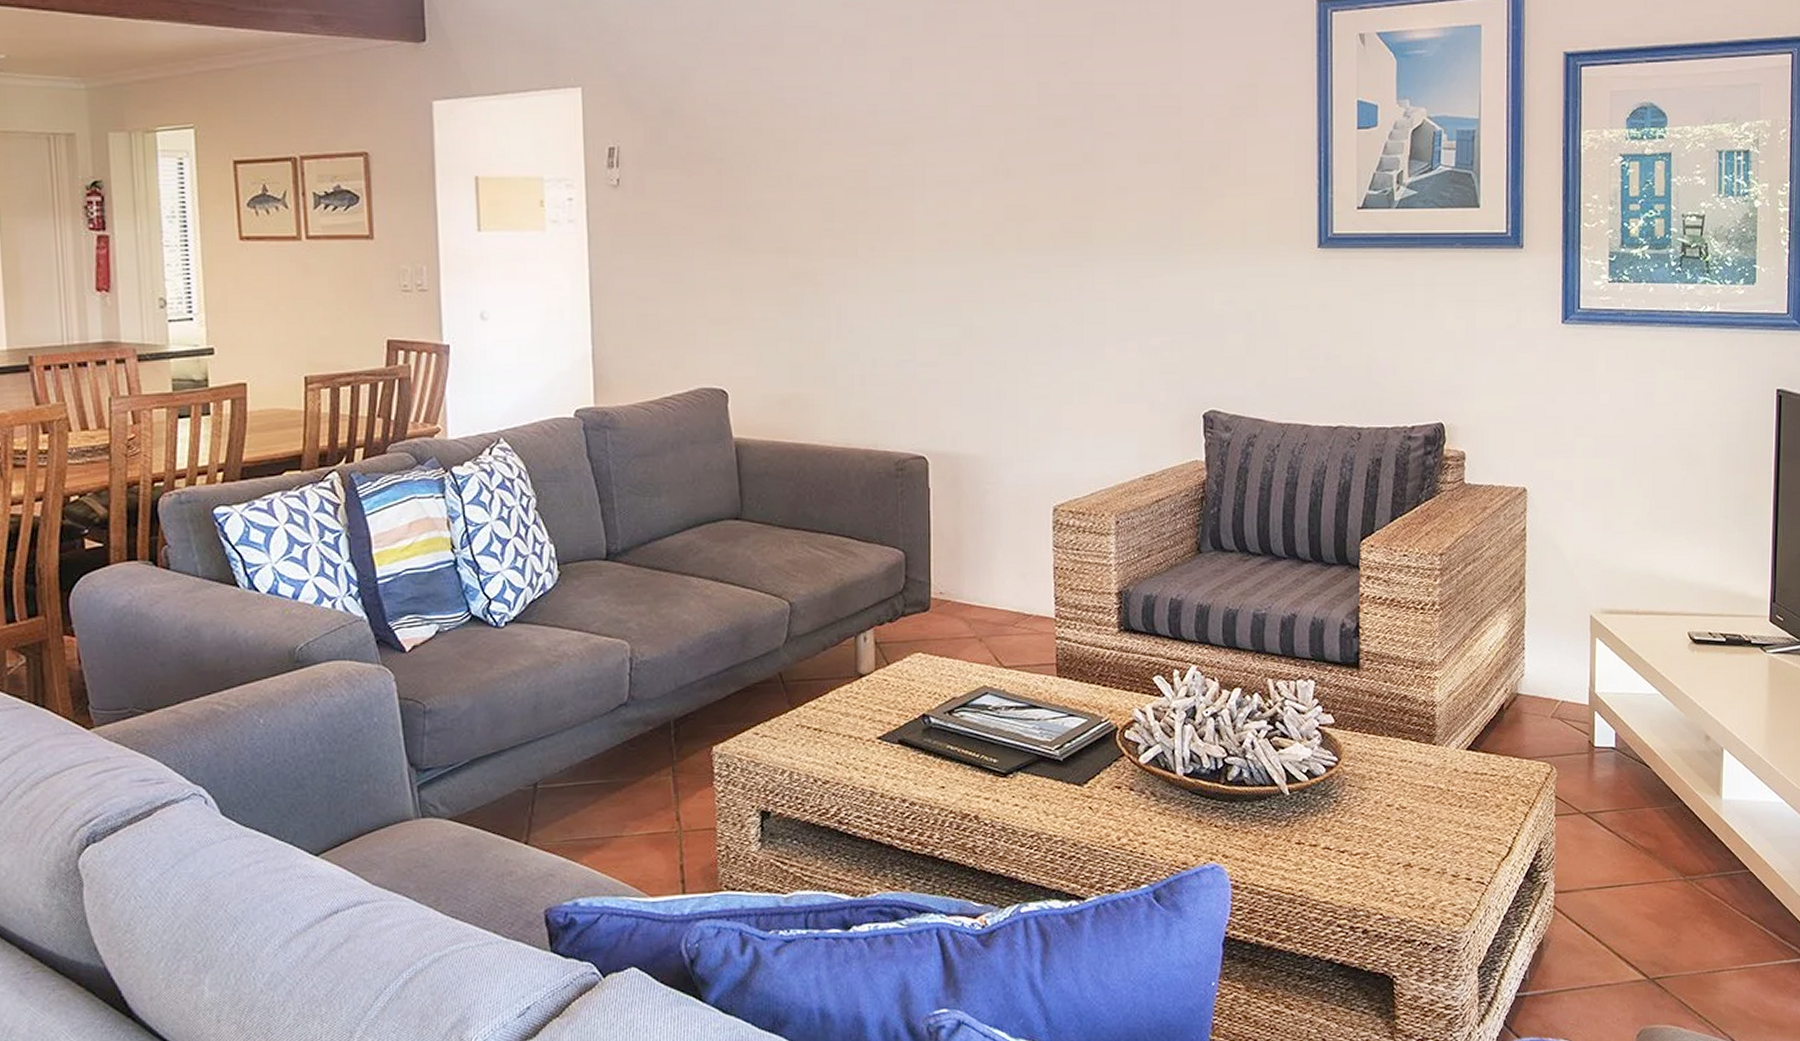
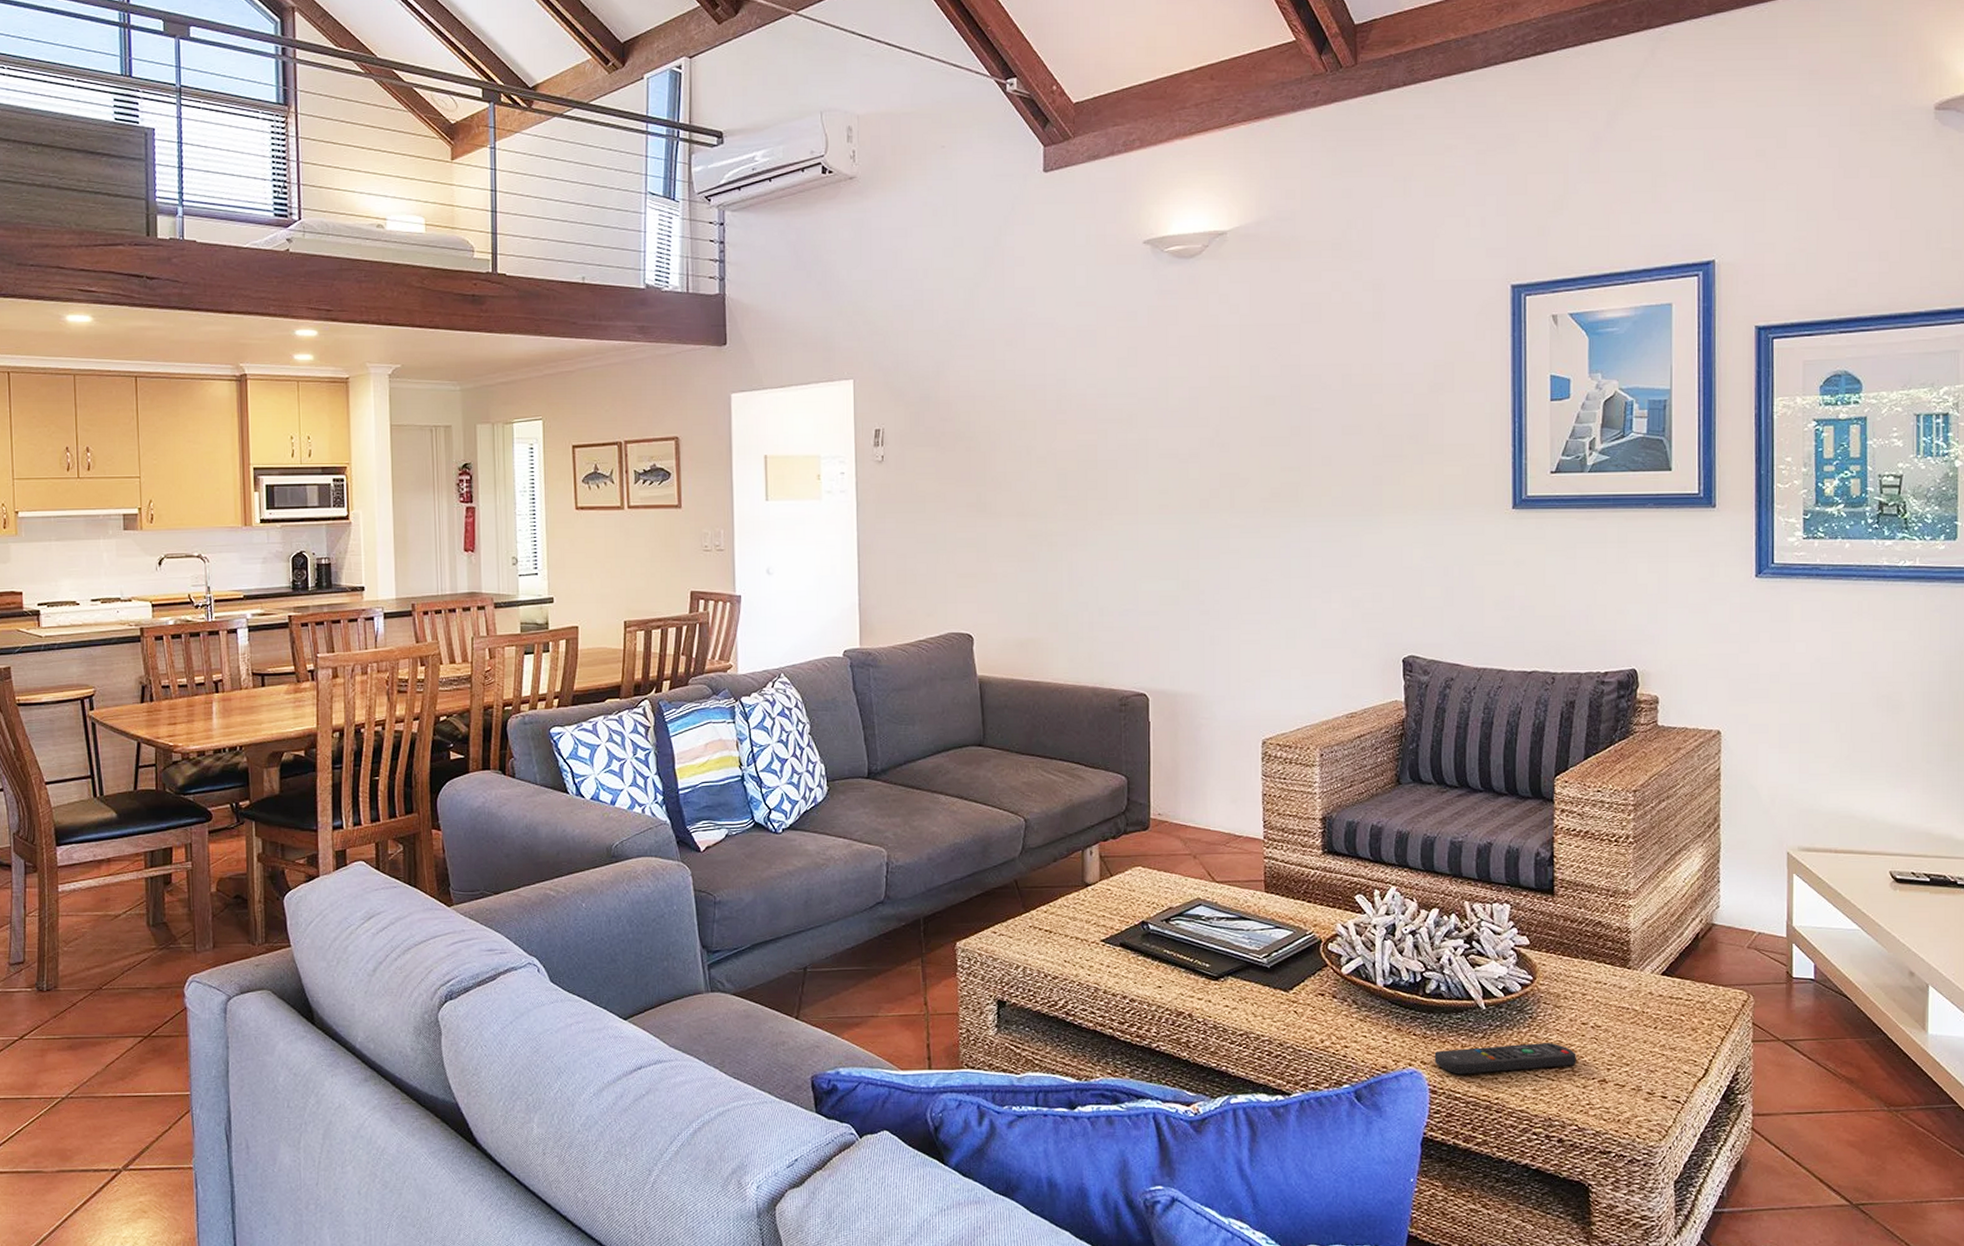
remote control: none [1236,828,1381,867] -> present [1434,1043,1576,1075]

